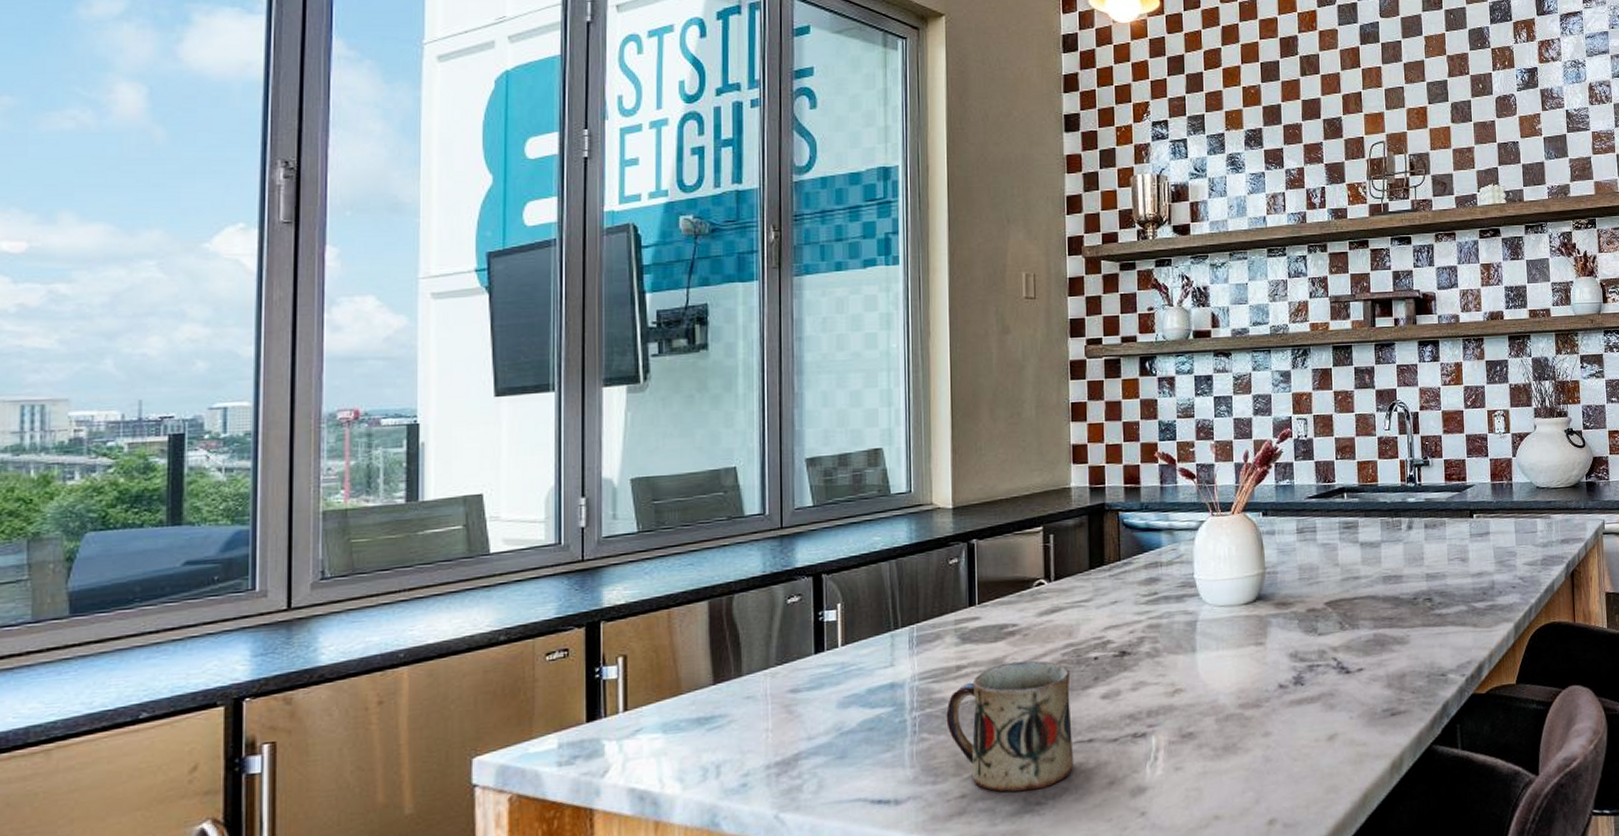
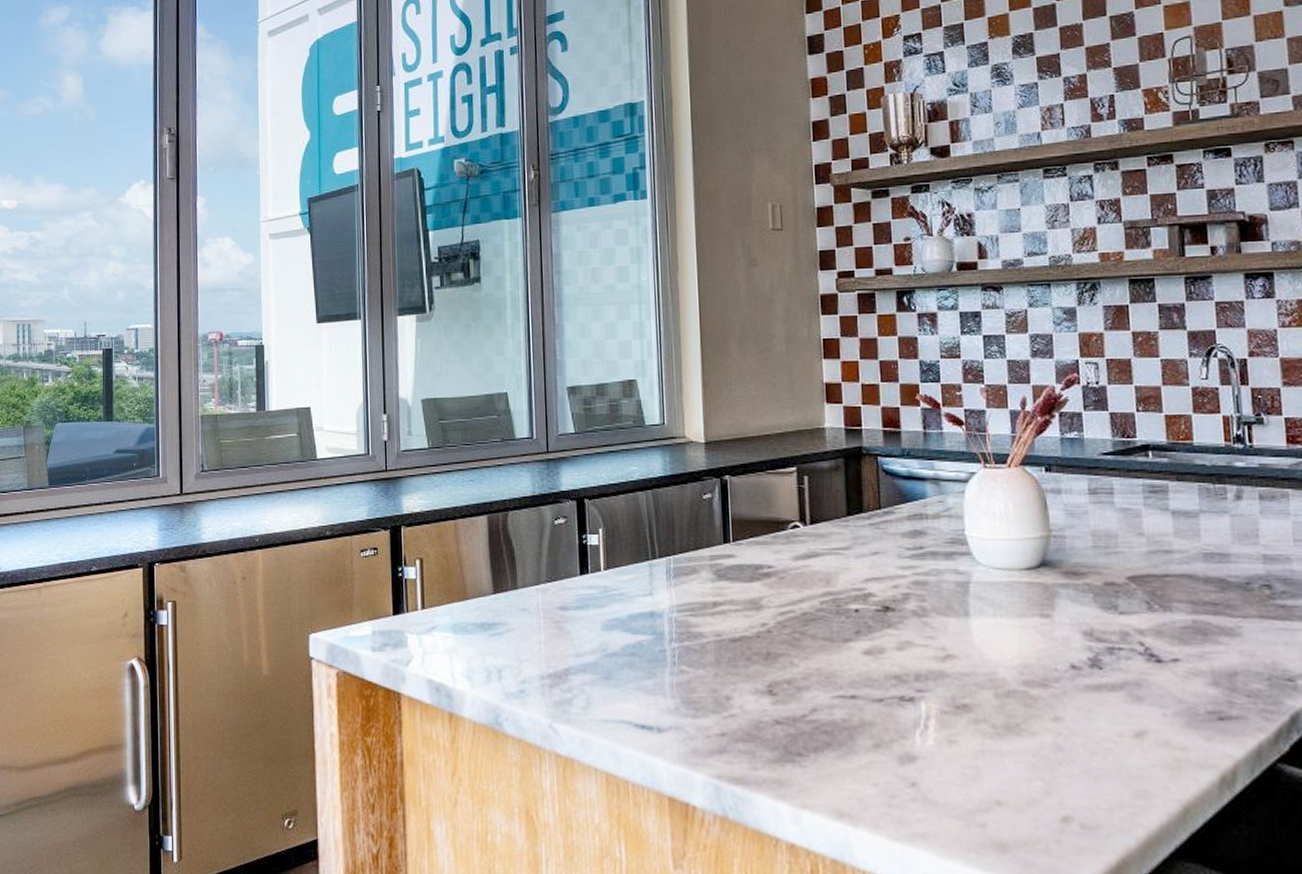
mug: present [946,660,1073,793] -> none [704,604,835,740]

